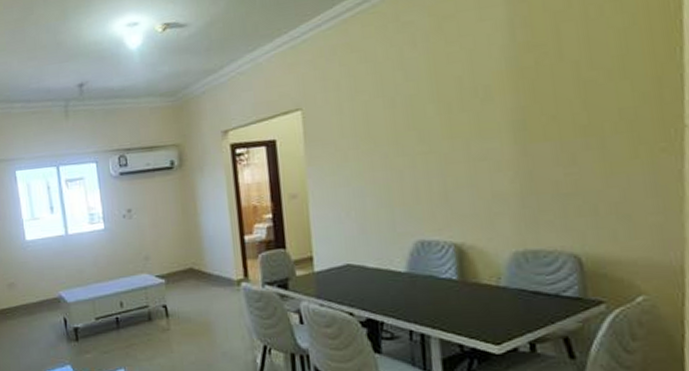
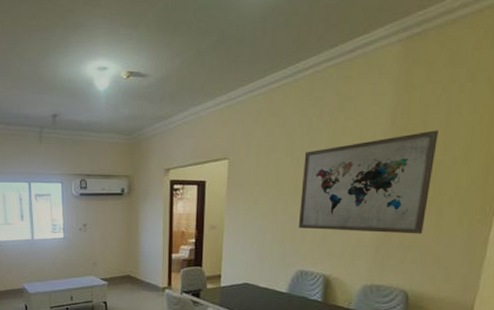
wall art: none [400,40,585,186] -> present [298,130,438,234]

